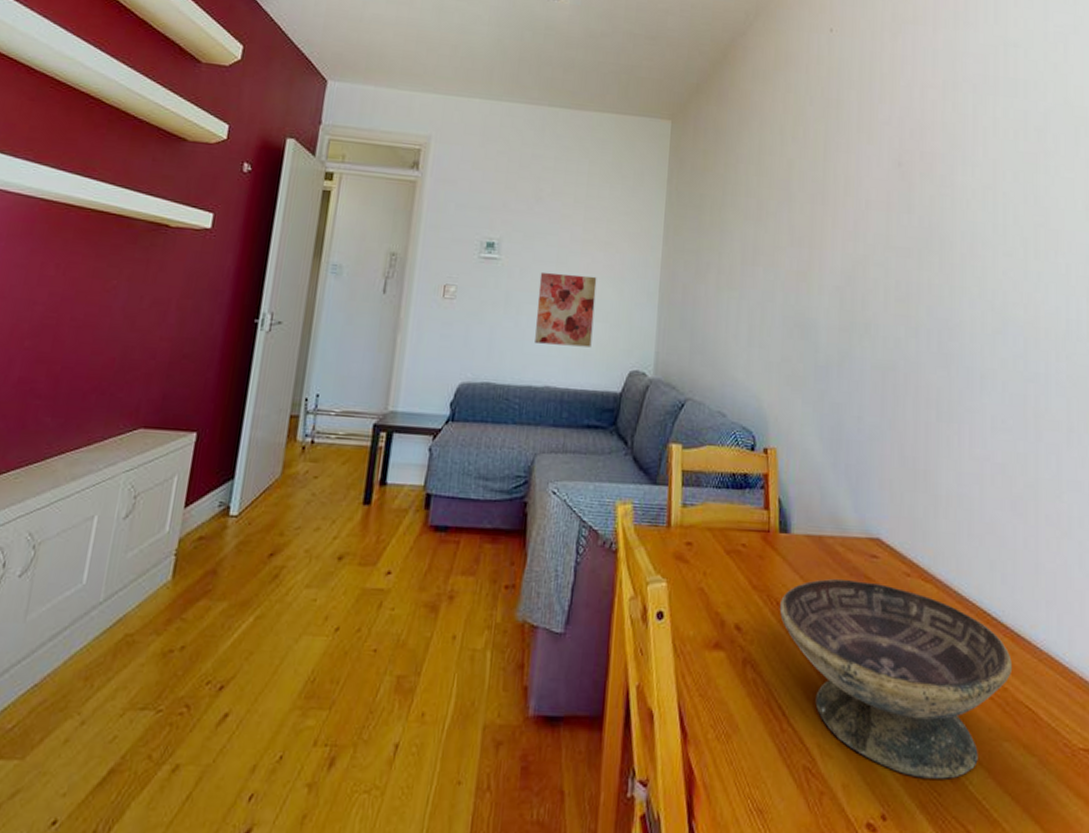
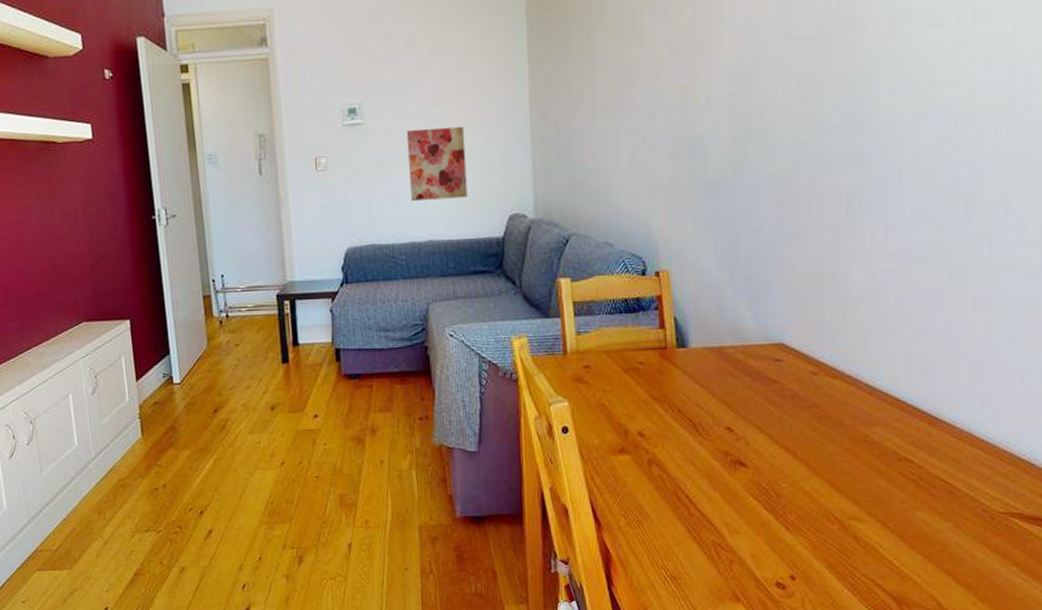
decorative bowl: present [780,578,1012,779] -> none [682,383,928,545]

